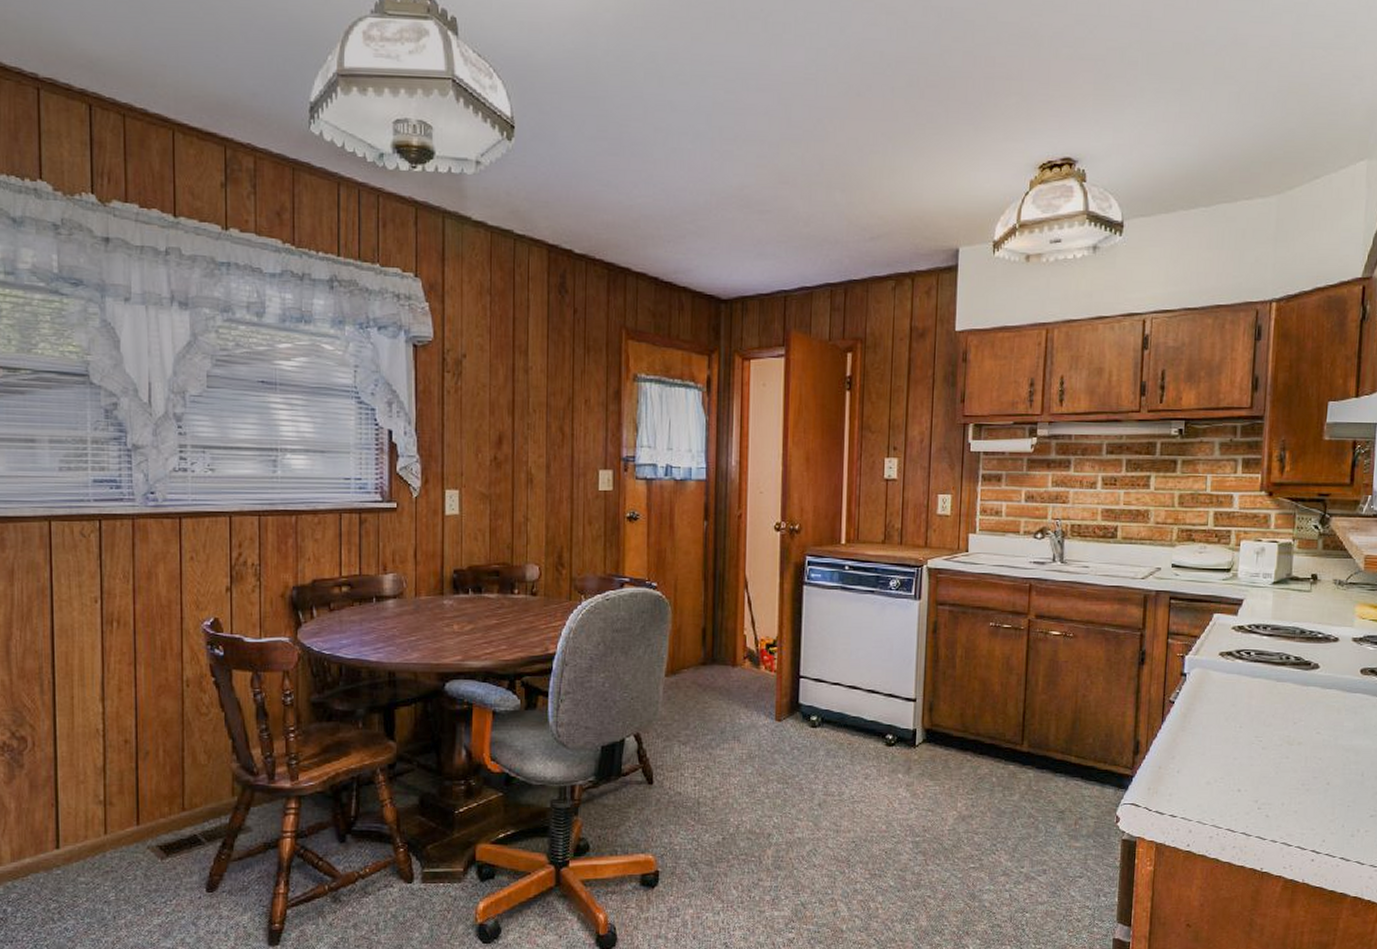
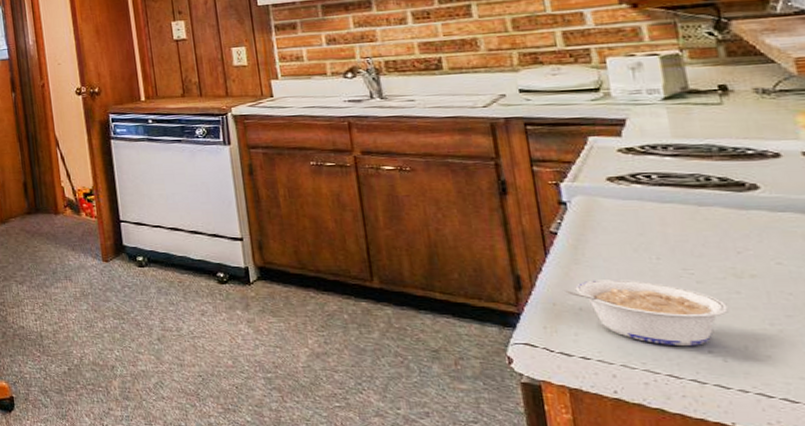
legume: none [1170,745,1279,805] -> present [565,280,729,347]

